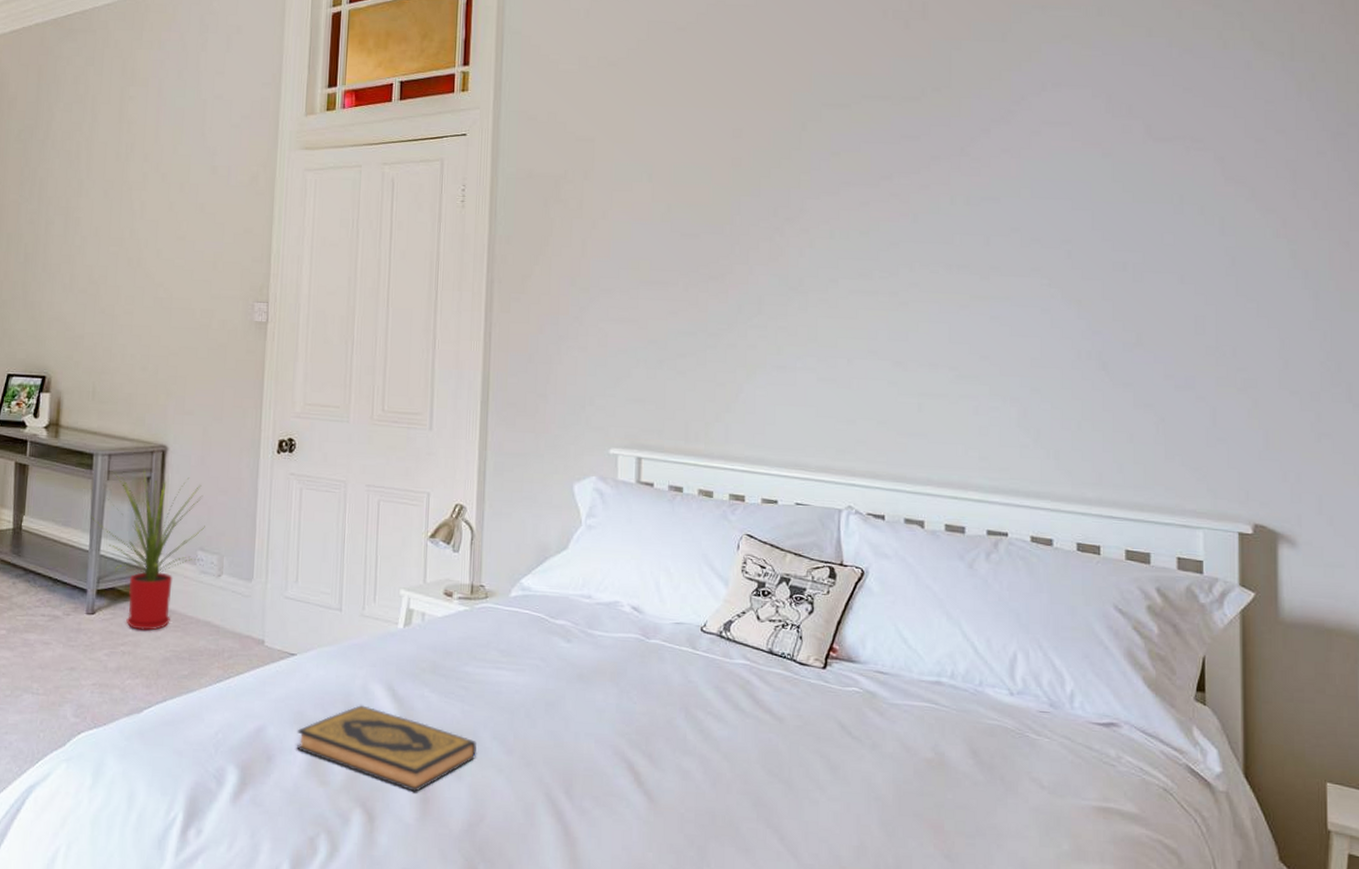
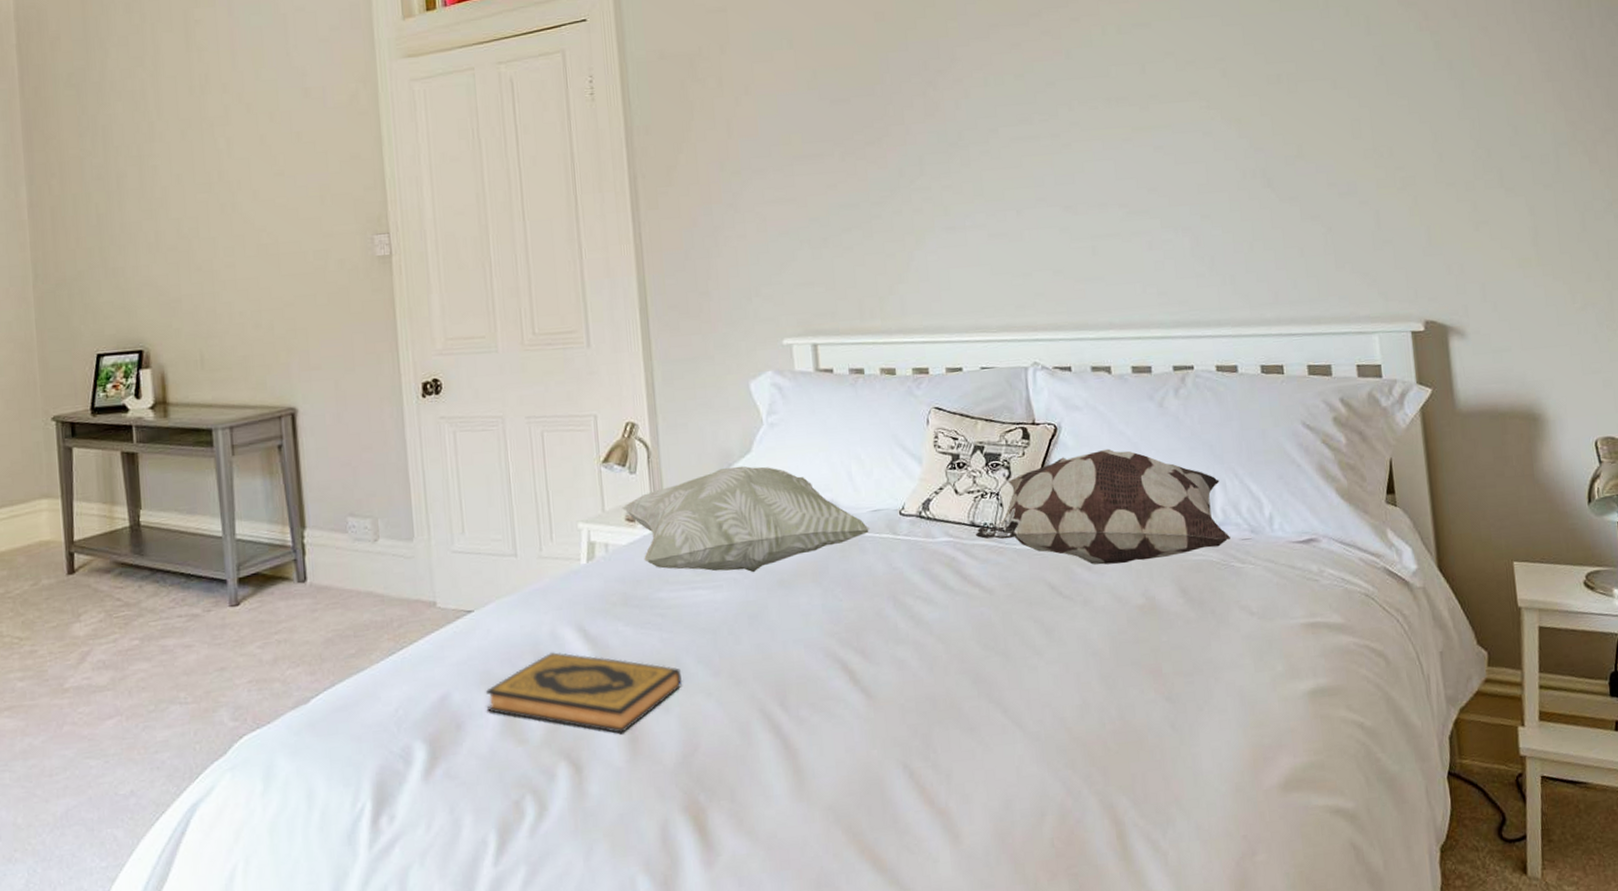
house plant: present [91,469,205,631] -> none [219,437,352,614]
decorative pillow: none [442,560,671,663] -> present [622,465,870,573]
decorative pillow: none [772,600,1028,716] -> present [975,448,1230,565]

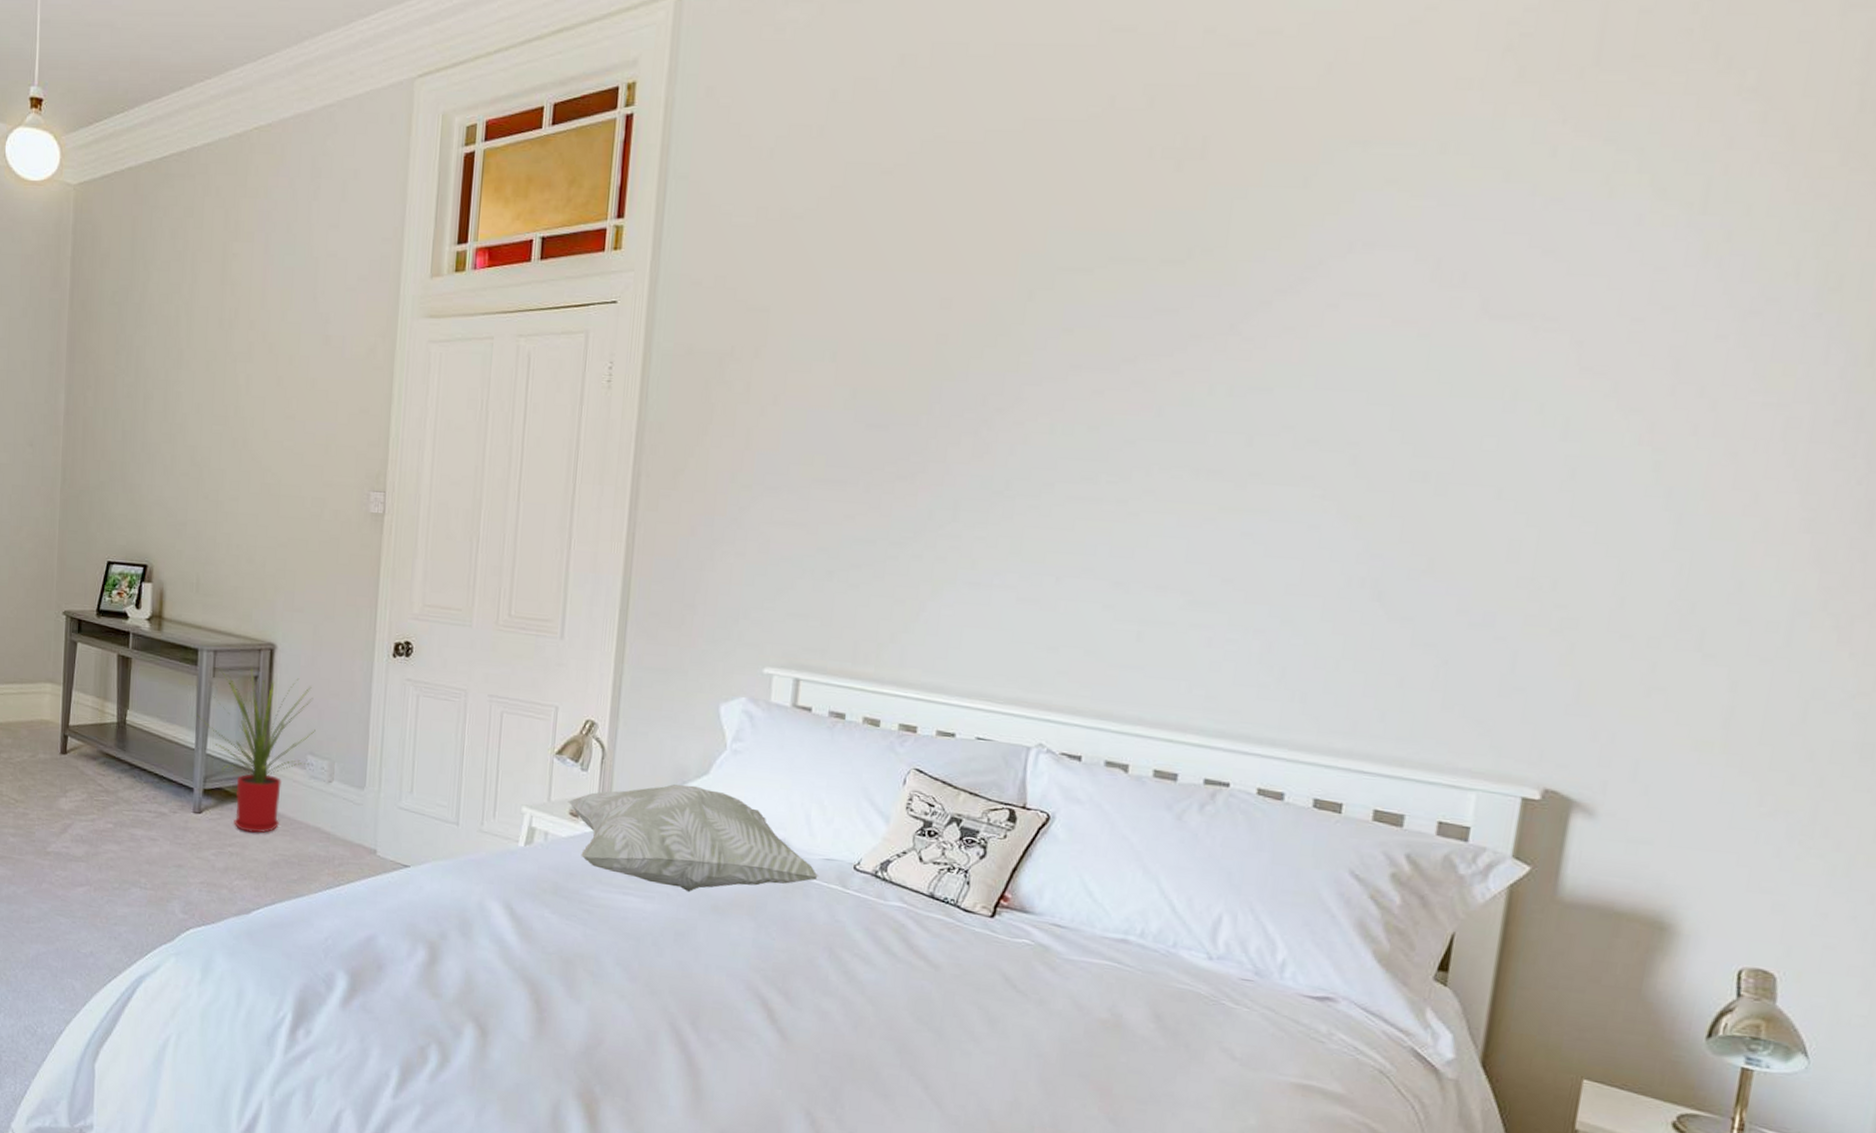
house plant: none [219,437,352,614] -> present [196,667,315,833]
hardback book: present [485,651,683,733] -> none [407,920,599,1011]
decorative pillow: present [975,448,1230,565] -> none [932,849,1231,981]

